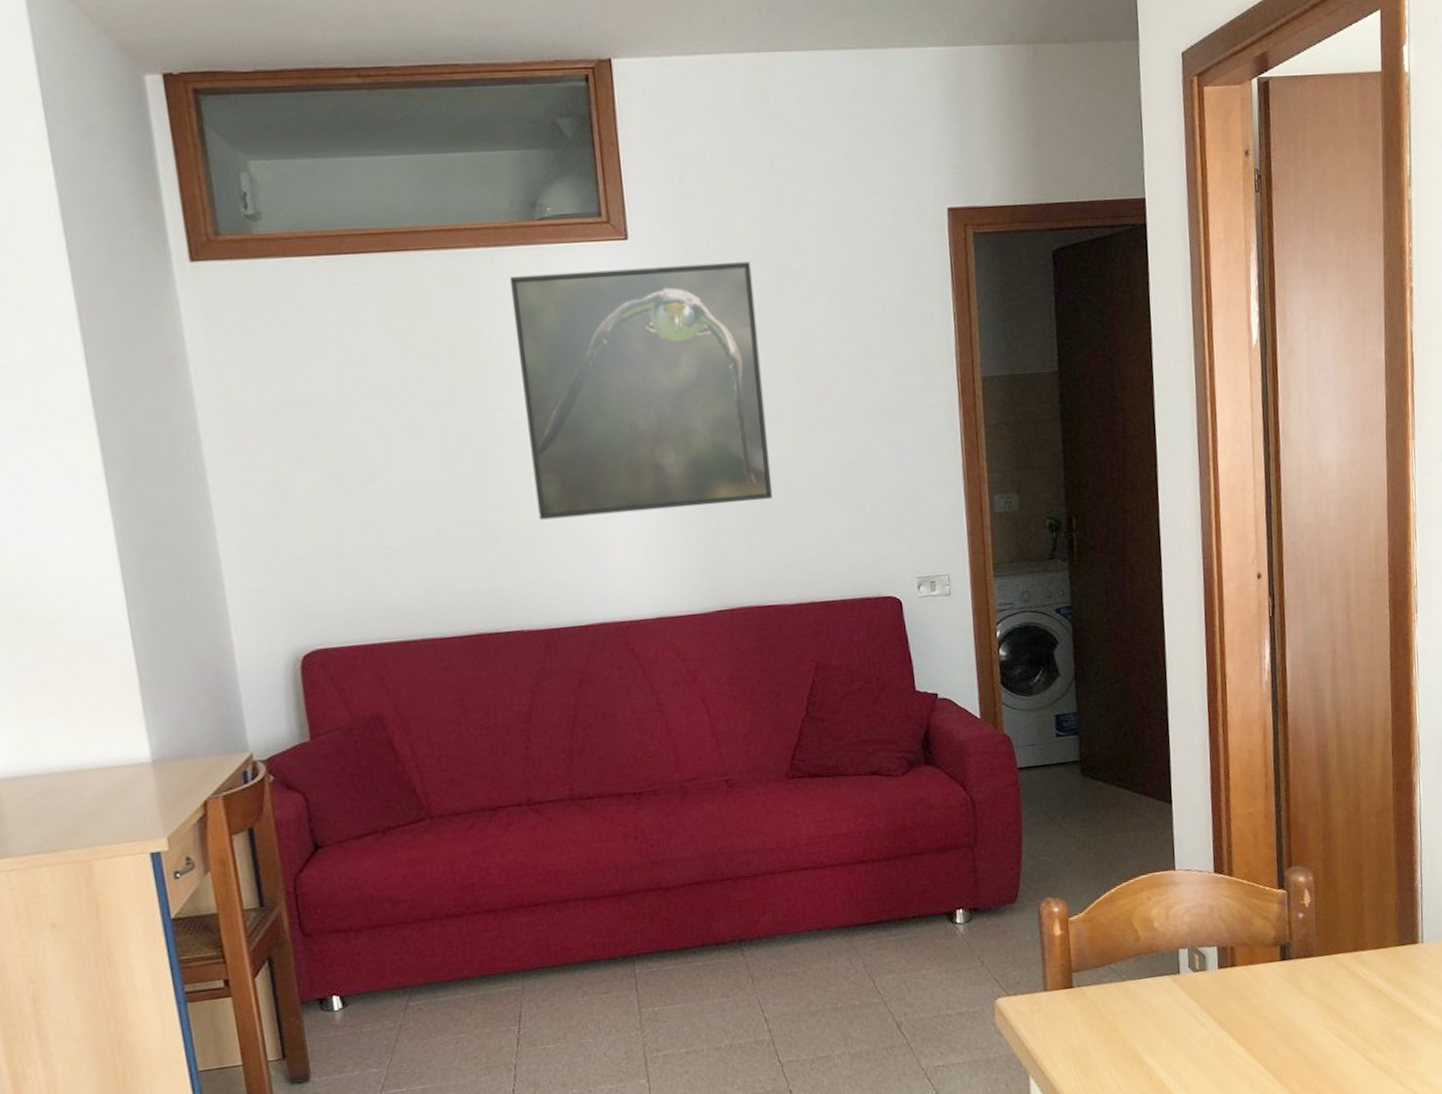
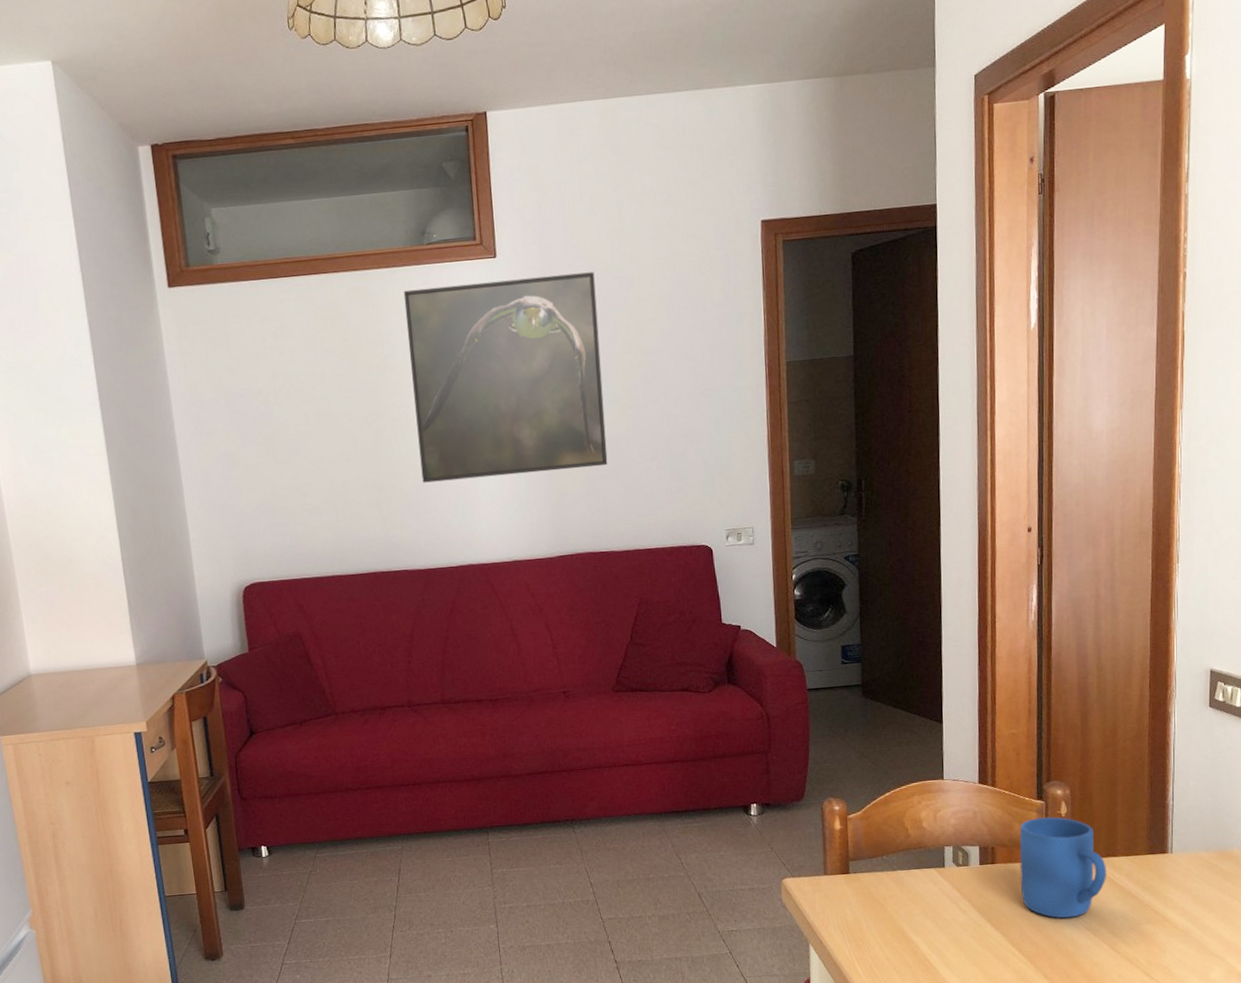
mug: none [1261,908,1356,1026] -> present [1019,817,1107,919]

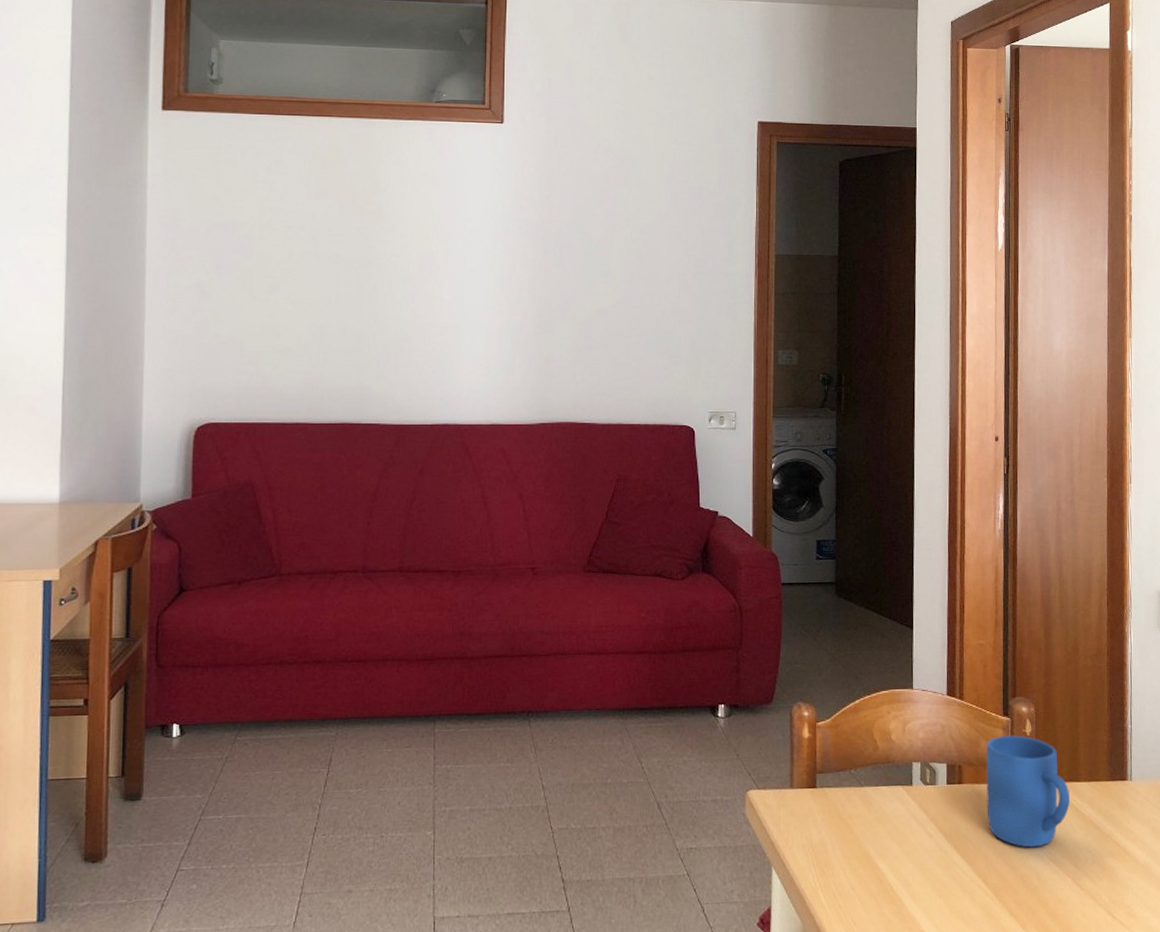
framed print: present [403,272,608,483] -> none [405,143,598,336]

